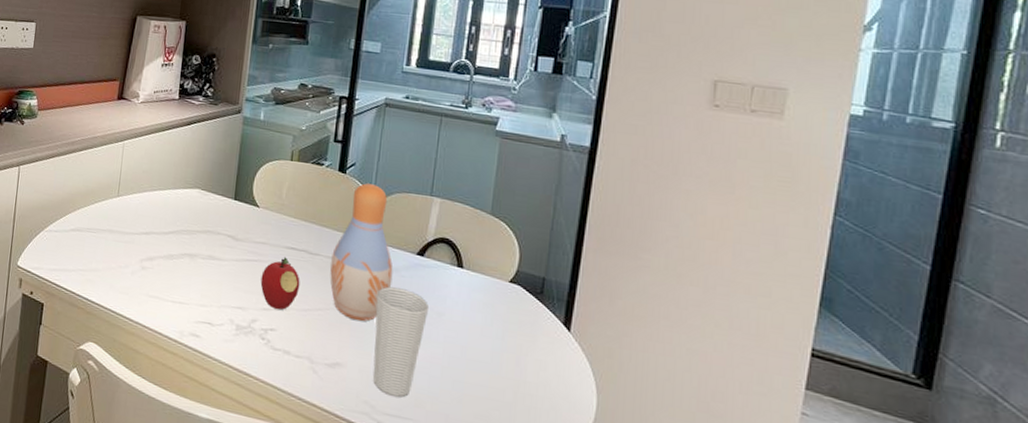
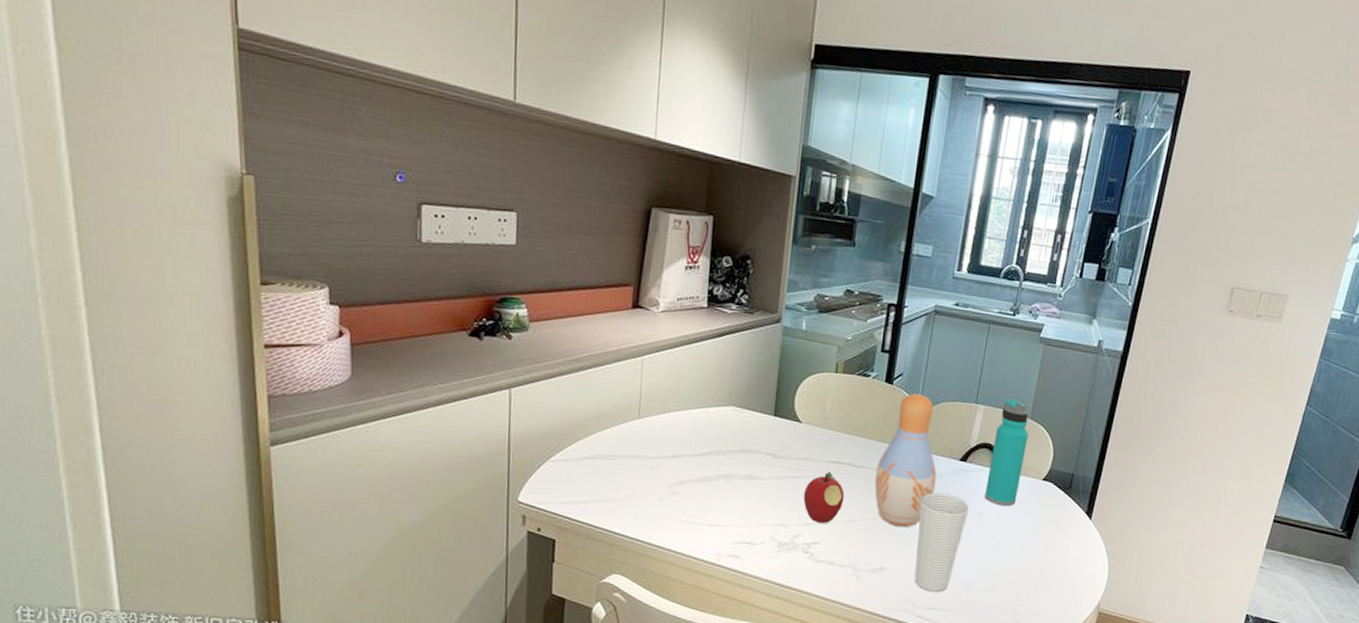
water bottle: none [445,192,490,309] -> present [985,398,1029,507]

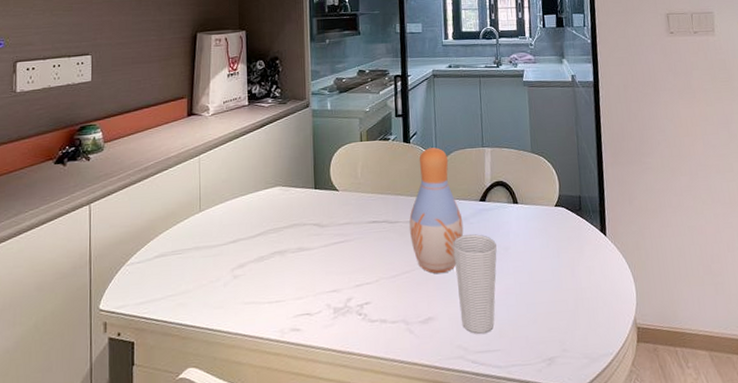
fruit: present [803,471,845,524] -> none [350,232,386,283]
water bottle: present [985,398,1029,507] -> none [505,138,537,238]

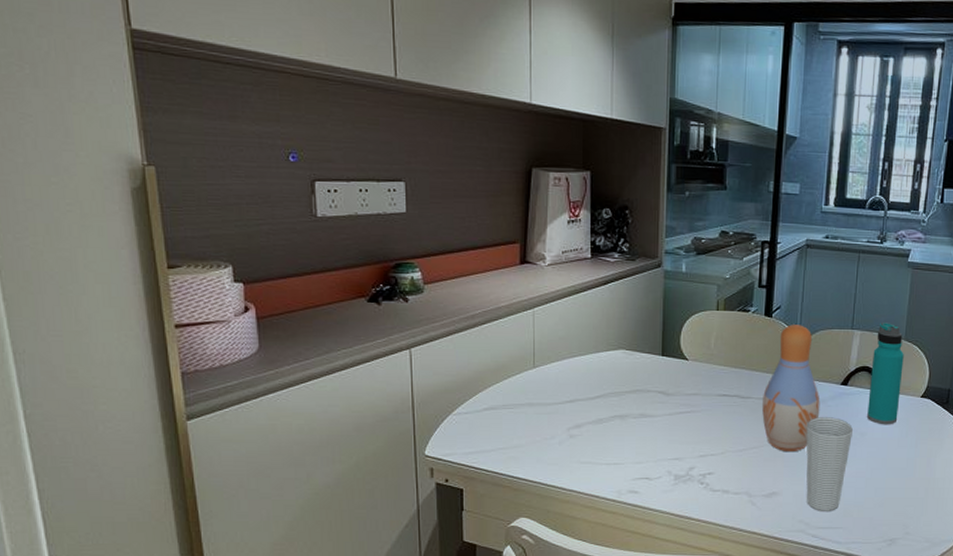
water bottle: none [505,138,537,238] -> present [867,322,904,425]

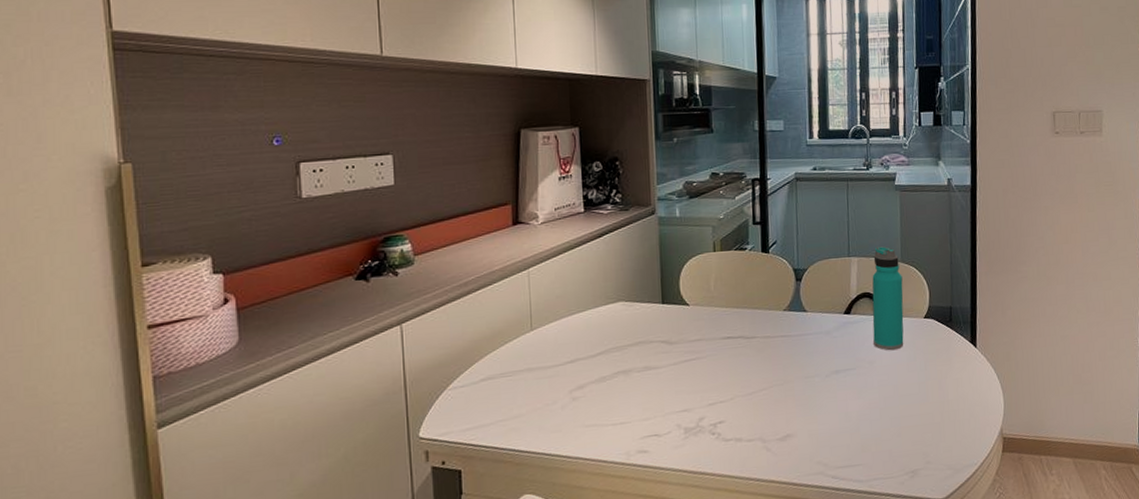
vase: present [762,324,820,453] -> none [767,257,826,390]
cup: present [806,417,854,512] -> none [814,348,862,450]

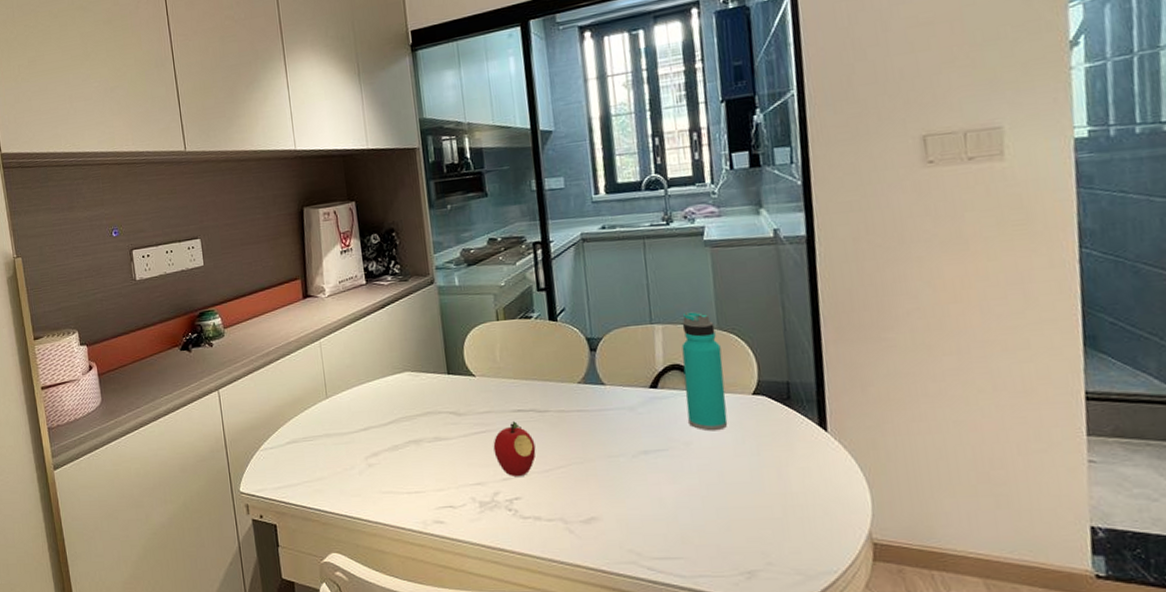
fruit: none [702,348,742,402] -> present [493,421,536,477]

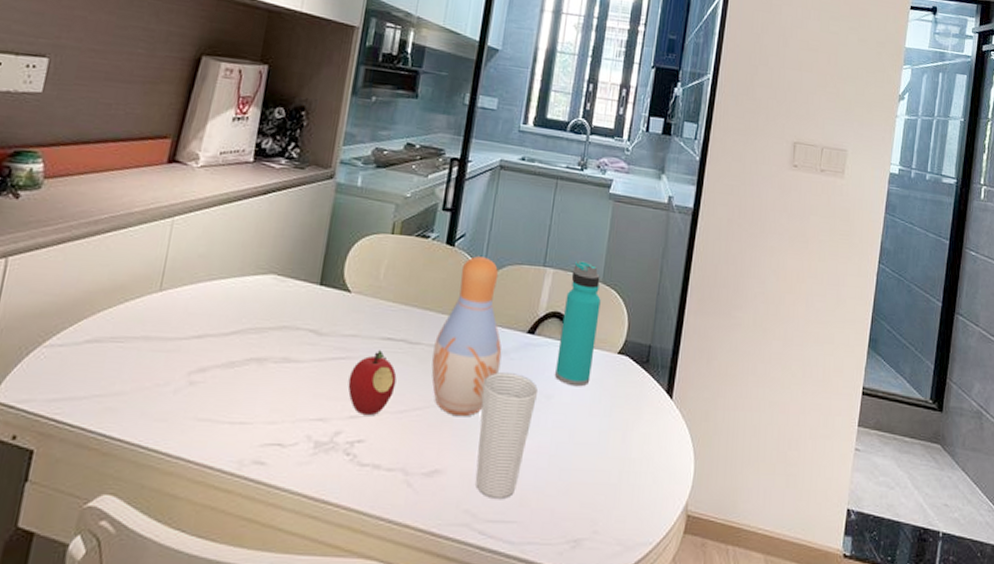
vase: none [561,325,631,470] -> present [431,256,502,417]
cup: none [617,426,675,540] -> present [475,372,539,500]

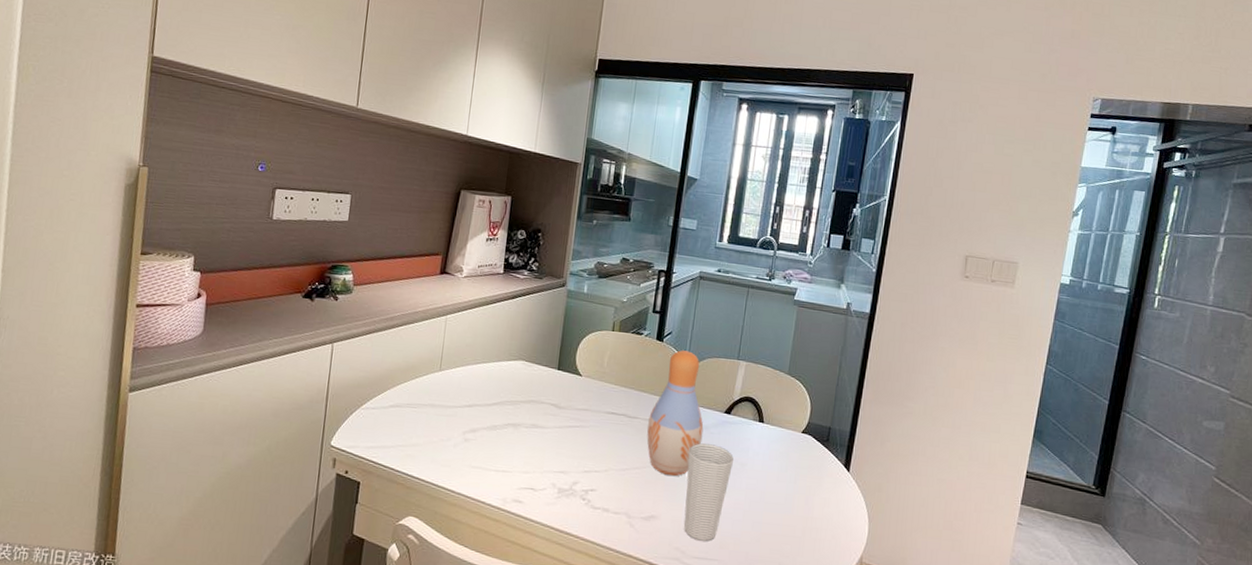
fruit: present [348,350,397,416] -> none [582,422,620,472]
water bottle: present [555,260,601,387] -> none [748,355,787,458]

